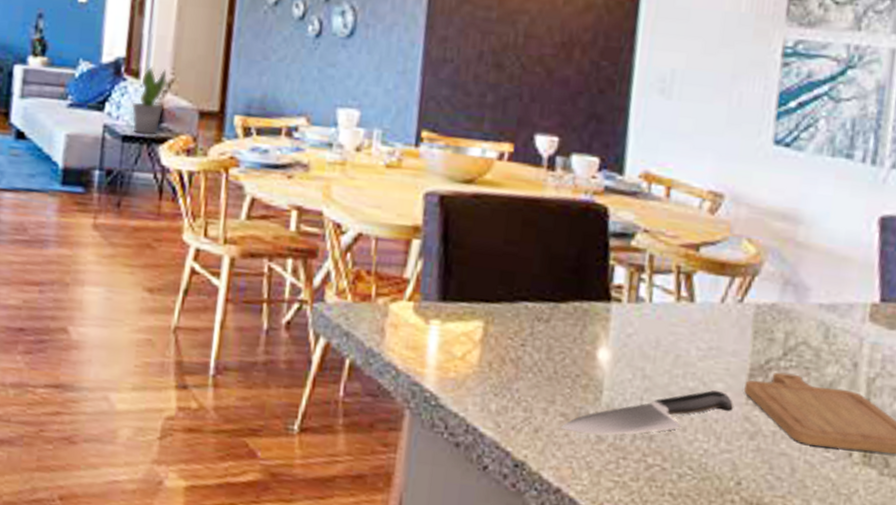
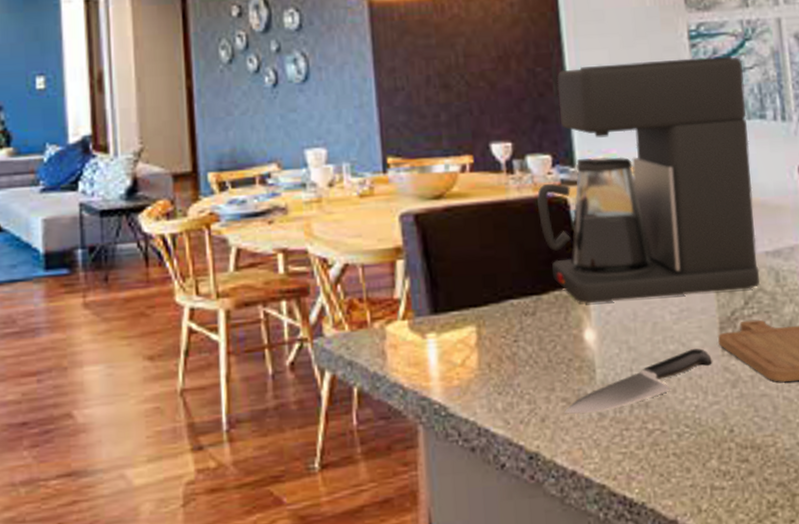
potted plant: present [131,66,167,135] -> none [104,139,137,206]
coffee maker: none [572,68,839,341] -> present [537,56,760,303]

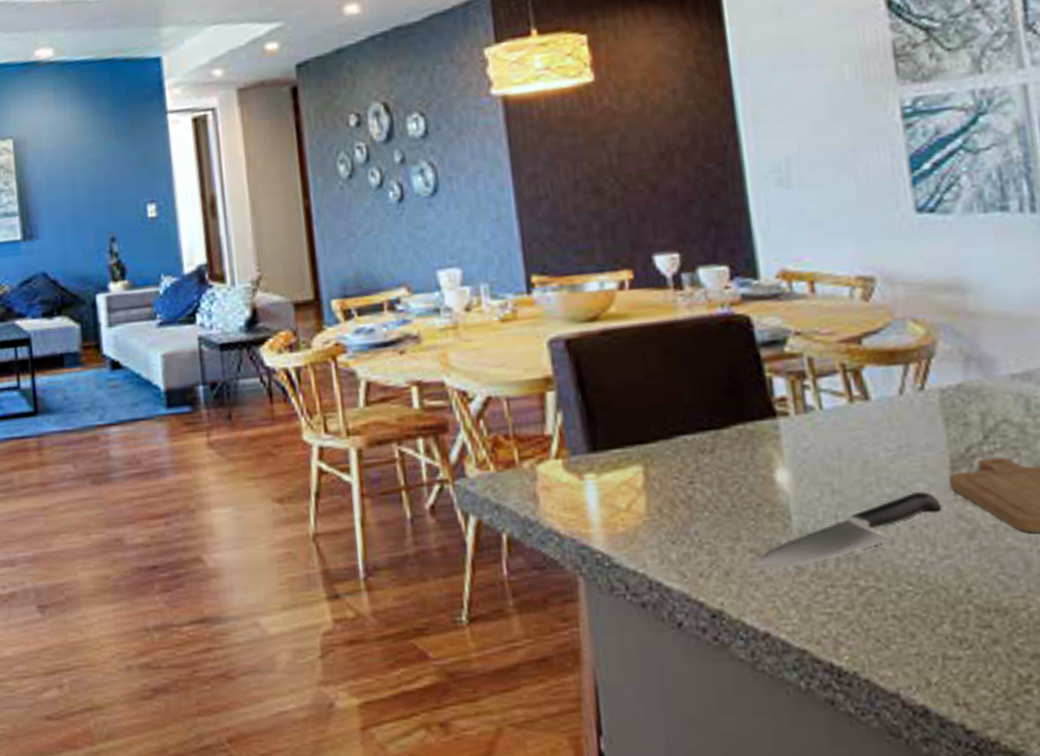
coffee maker: present [537,56,760,303] -> none [712,135,1004,439]

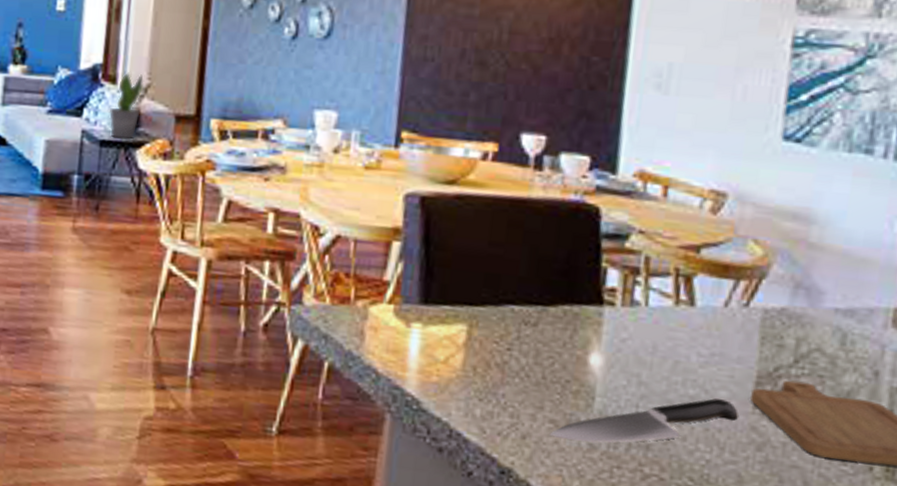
potted plant: none [223,267,257,339] -> present [108,72,144,140]

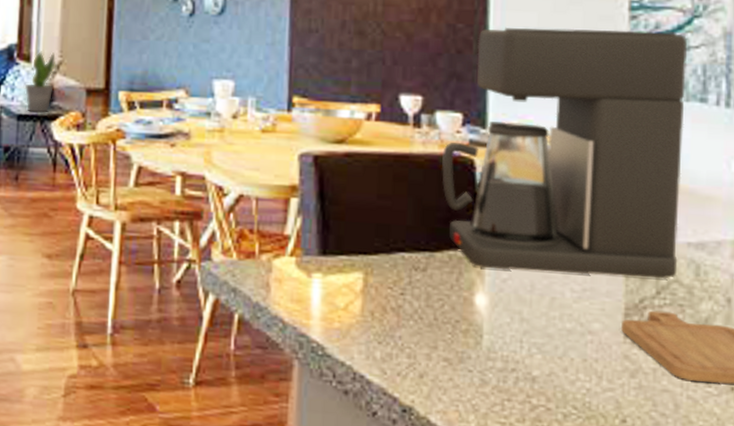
kitchen knife: present [549,398,738,443] -> none [444,331,611,378]
coffee maker: none [562,62,856,347] -> present [442,28,688,279]

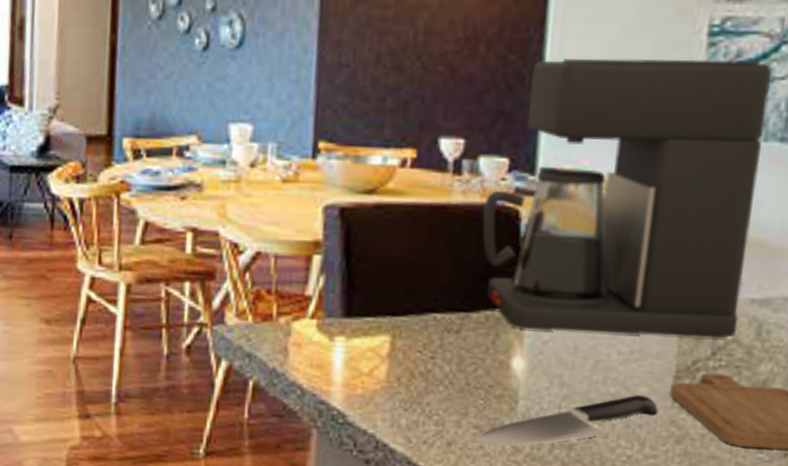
potted plant: present [24,51,56,113] -> none [17,93,52,164]
kitchen knife: none [444,331,611,378] -> present [474,395,658,446]

